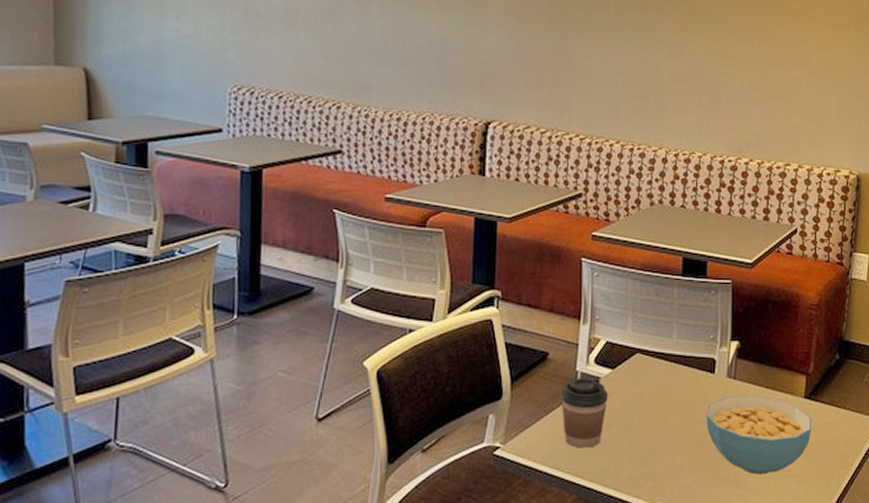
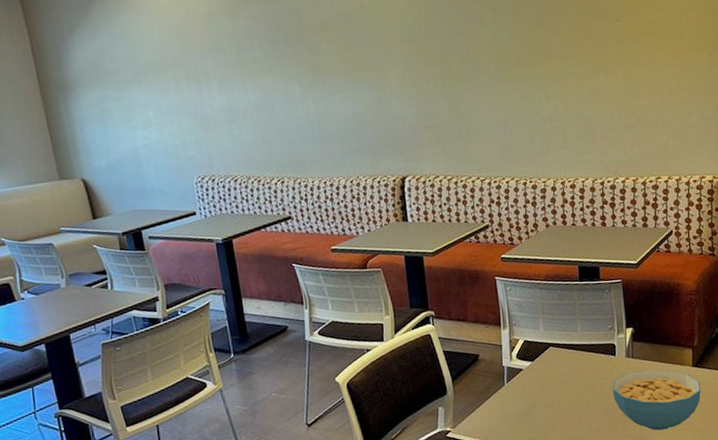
coffee cup: present [561,378,608,448] -> none [493,370,531,425]

